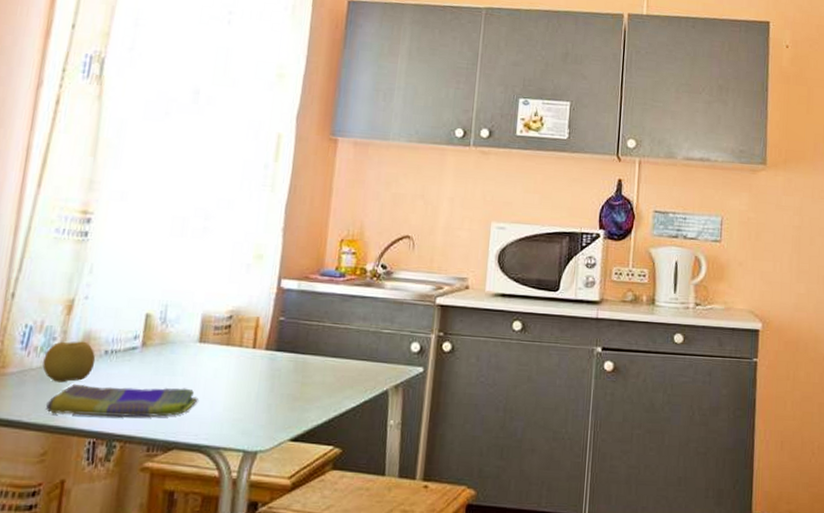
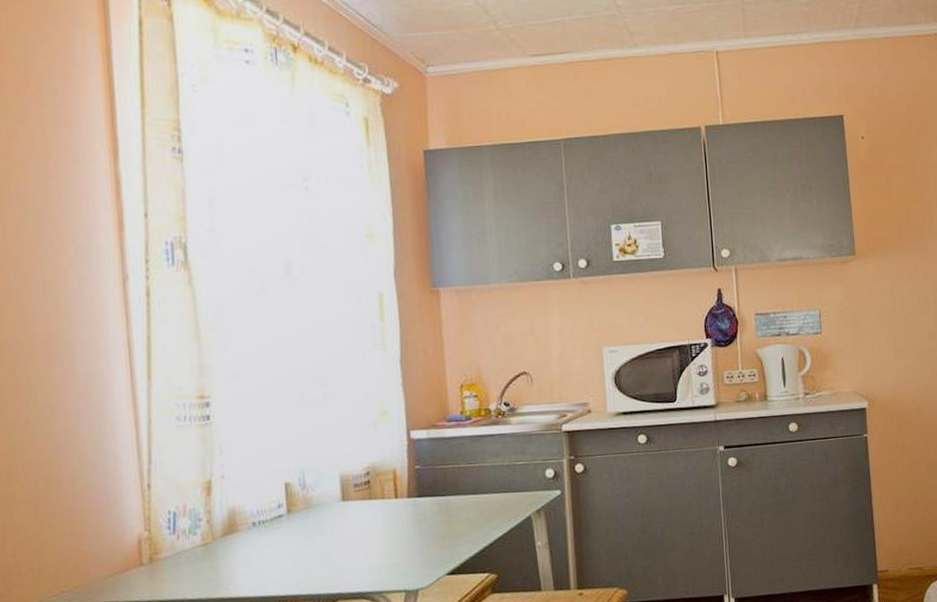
fruit: present [42,341,96,383] -> none [194,517,245,559]
dish towel: present [46,383,198,418] -> none [207,544,352,587]

